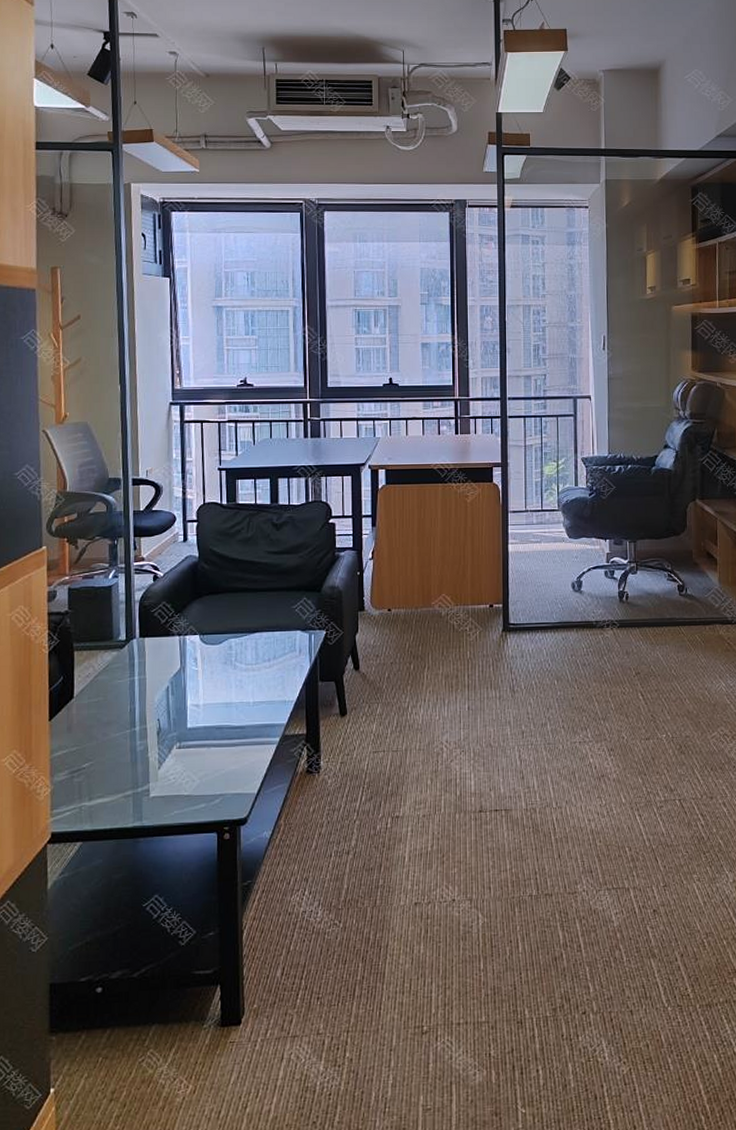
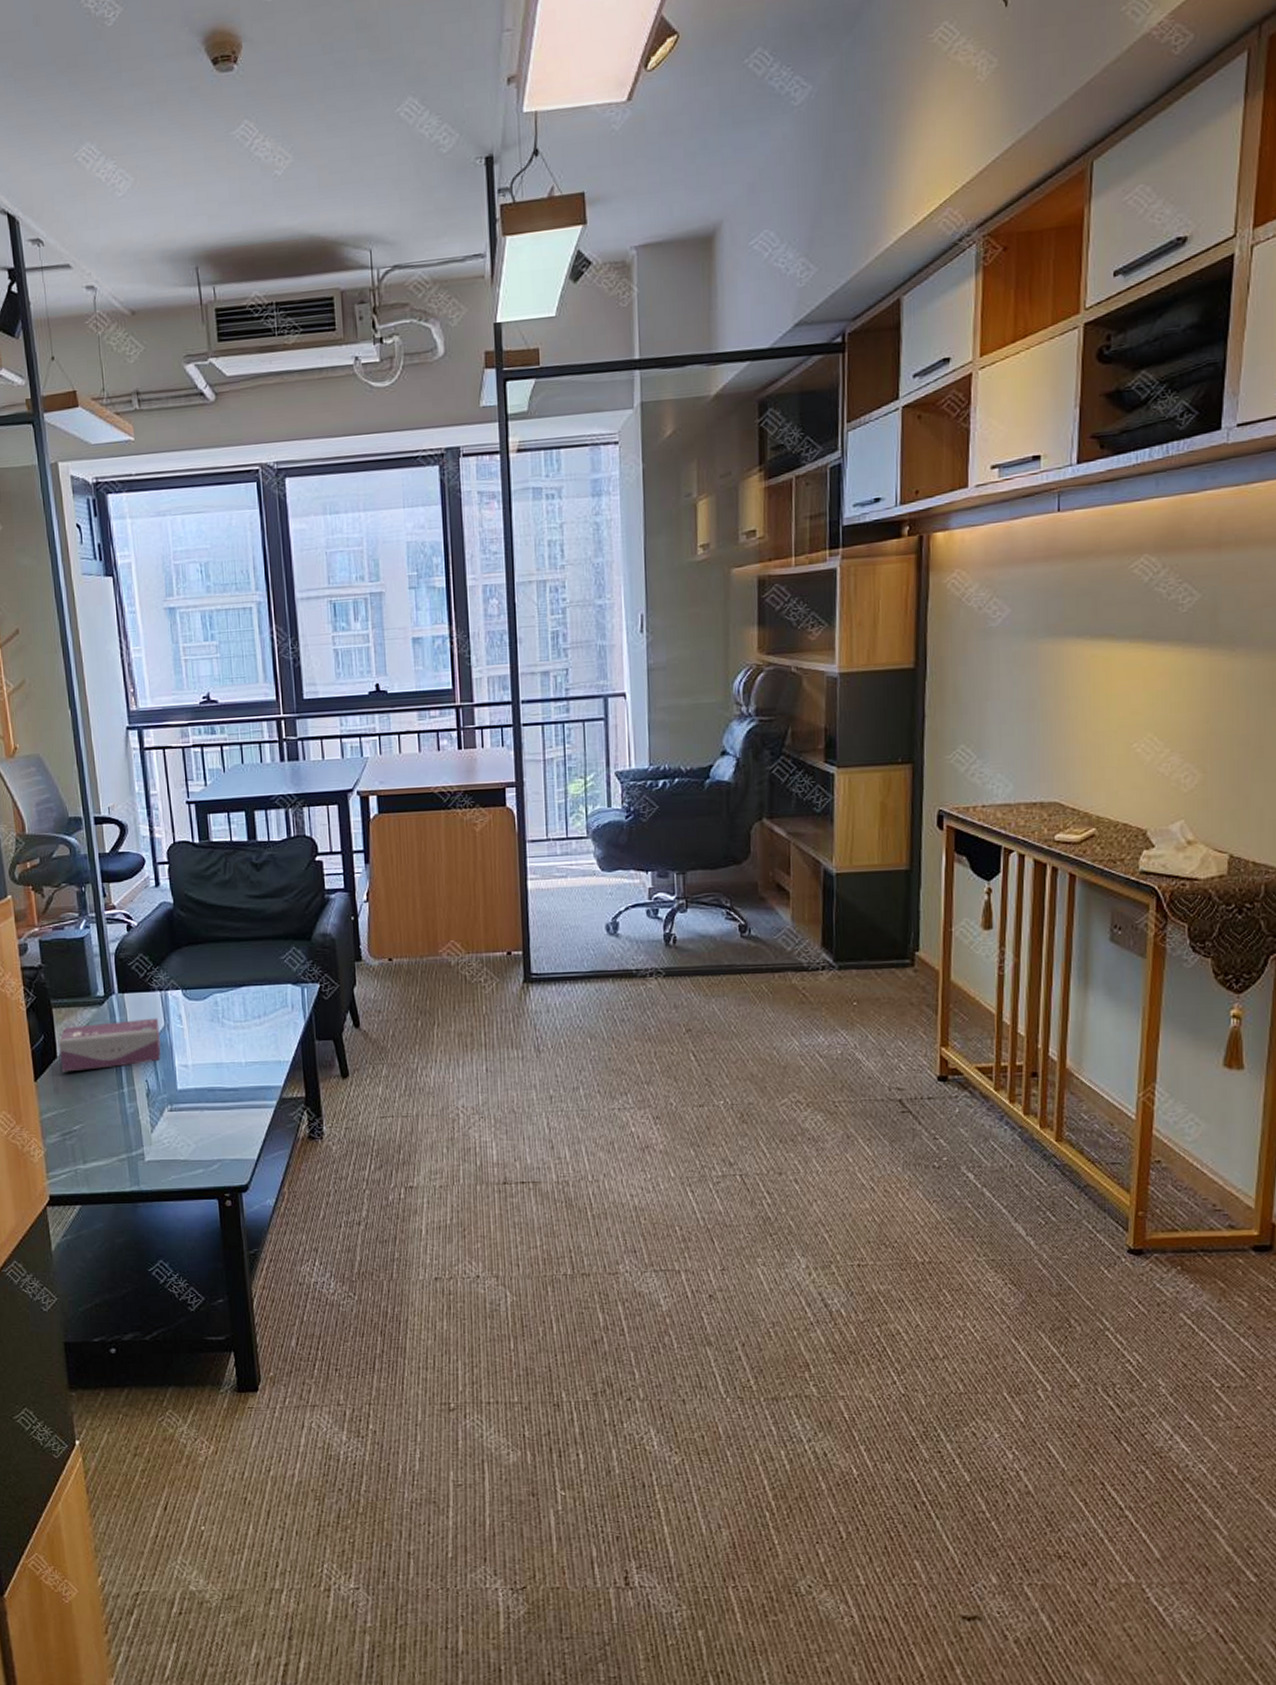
tissue box: none [76,660,175,712] -> present [59,1018,161,1072]

